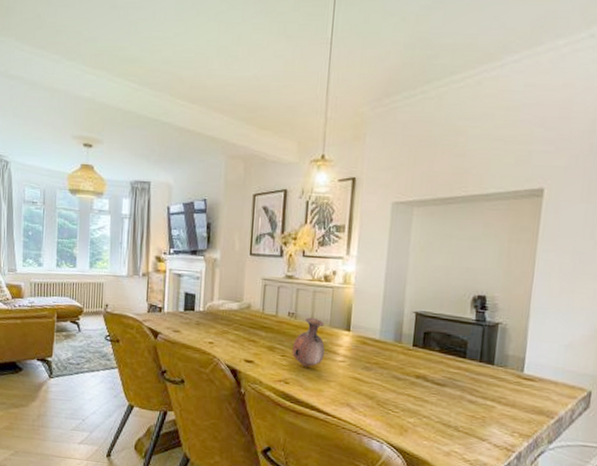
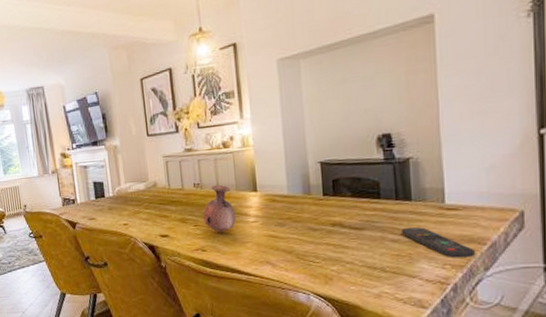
remote control: none [479,391,542,429] -> present [400,227,475,258]

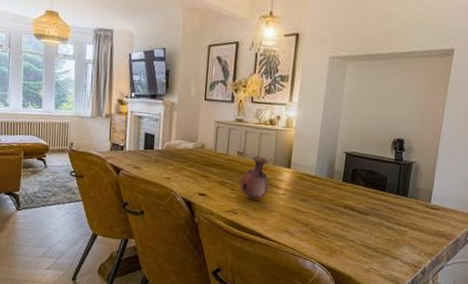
remote control: present [400,227,475,258] -> none [394,218,443,249]

